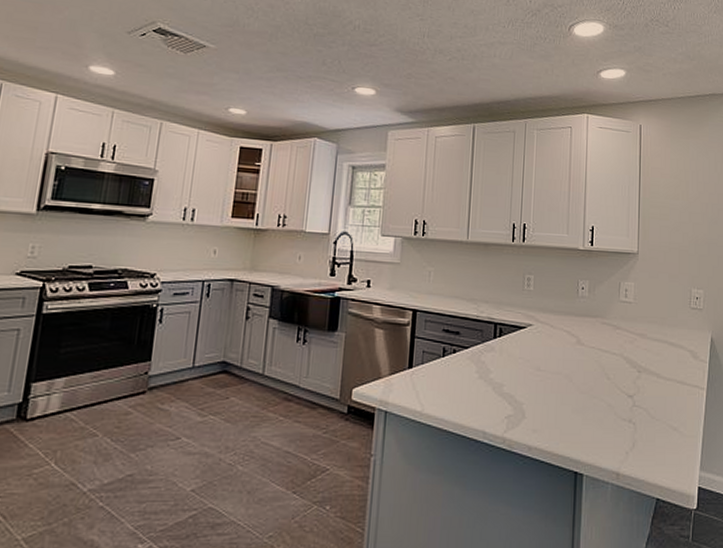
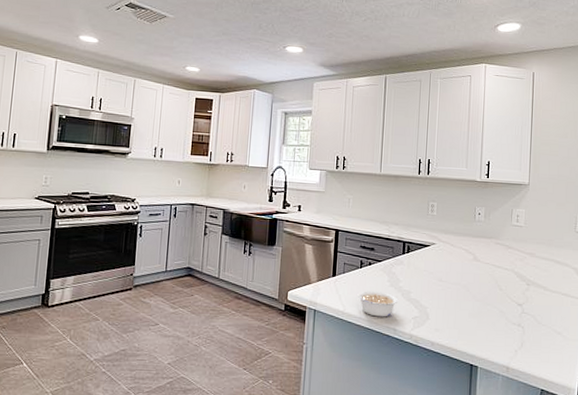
legume: none [439,385,489,418] -> present [357,291,399,317]

